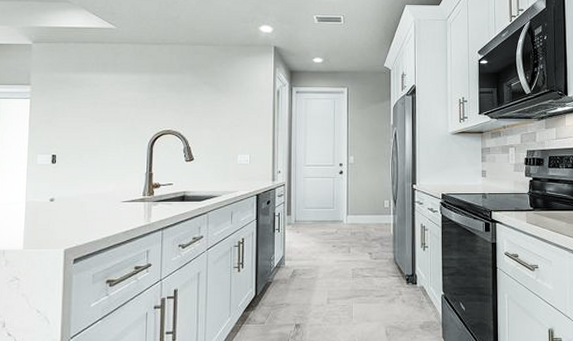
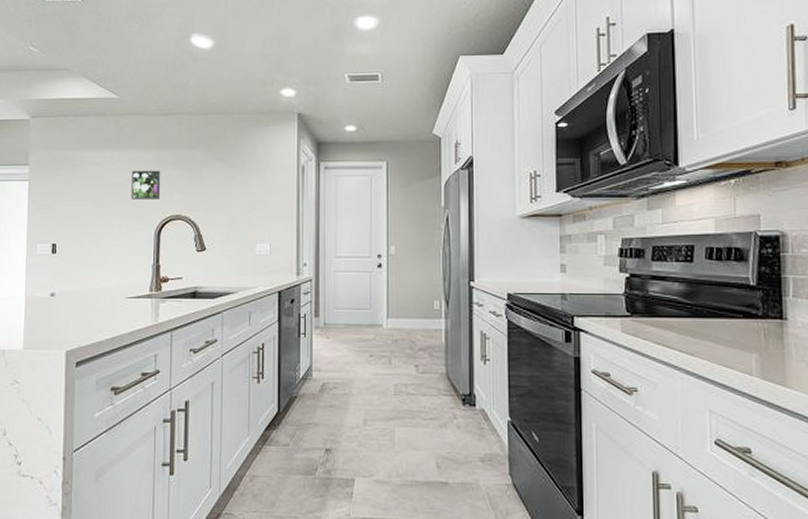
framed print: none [127,91,154,117] -> present [131,170,161,200]

